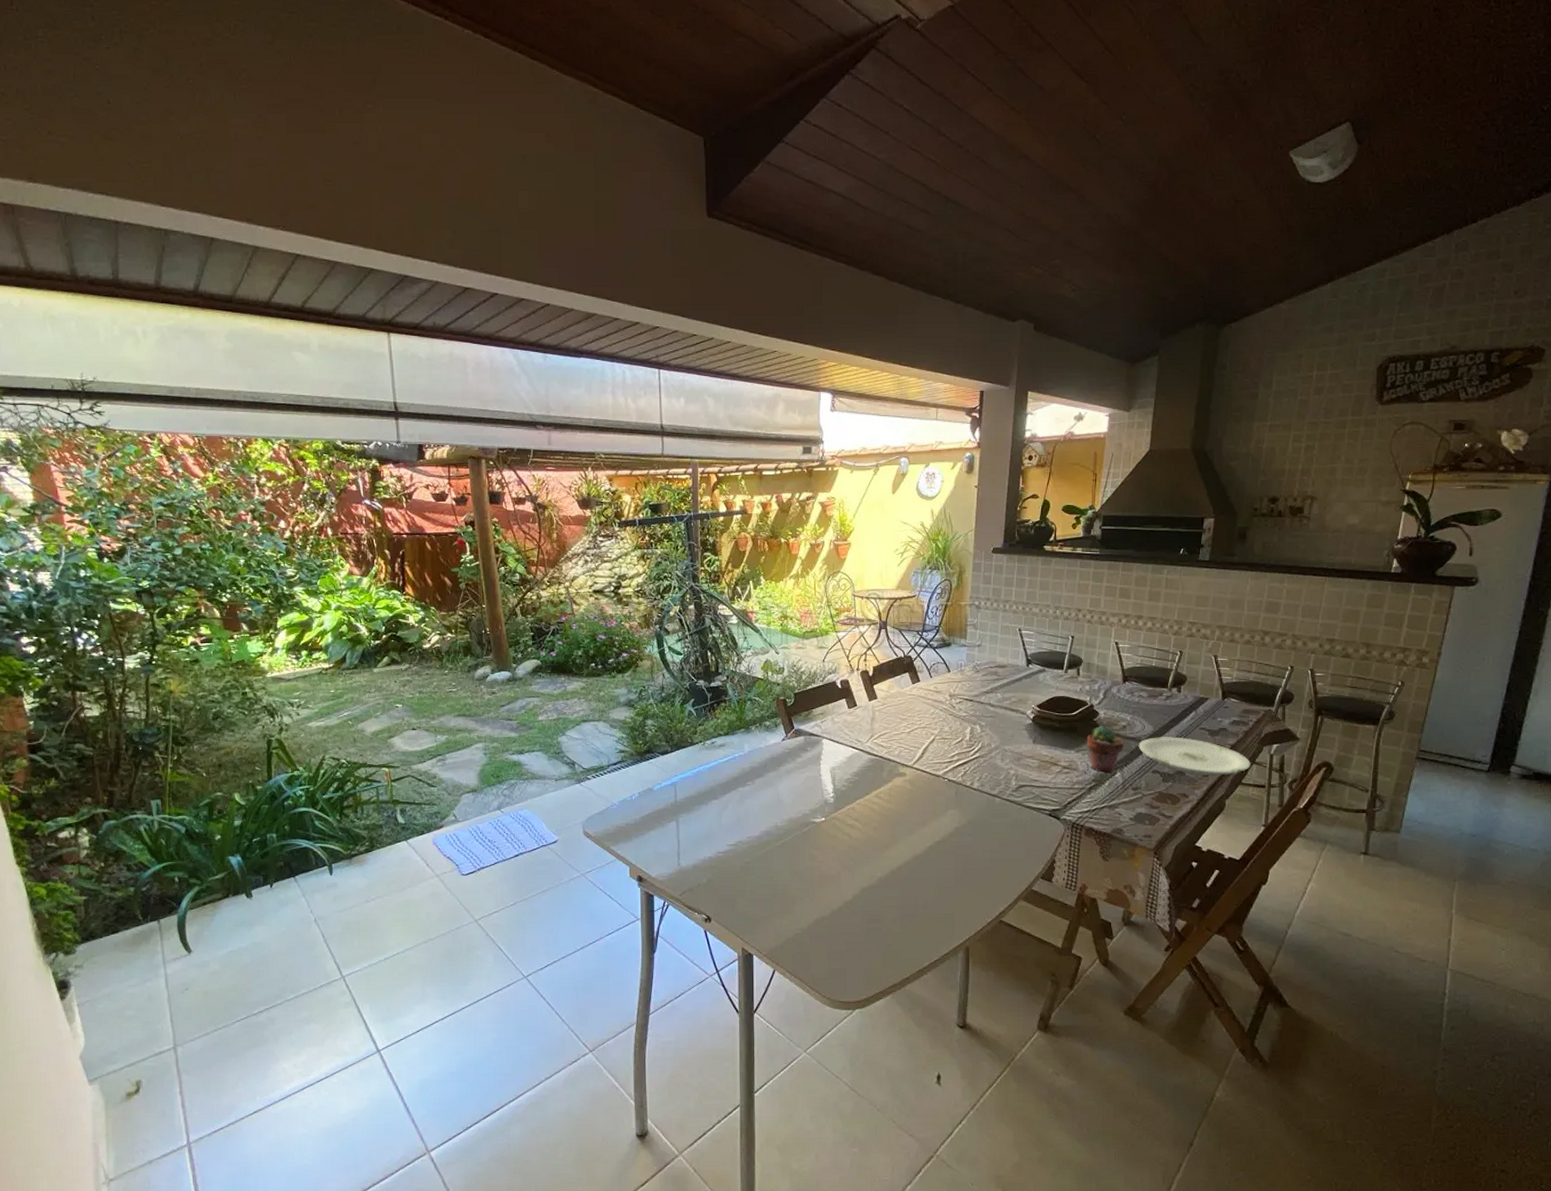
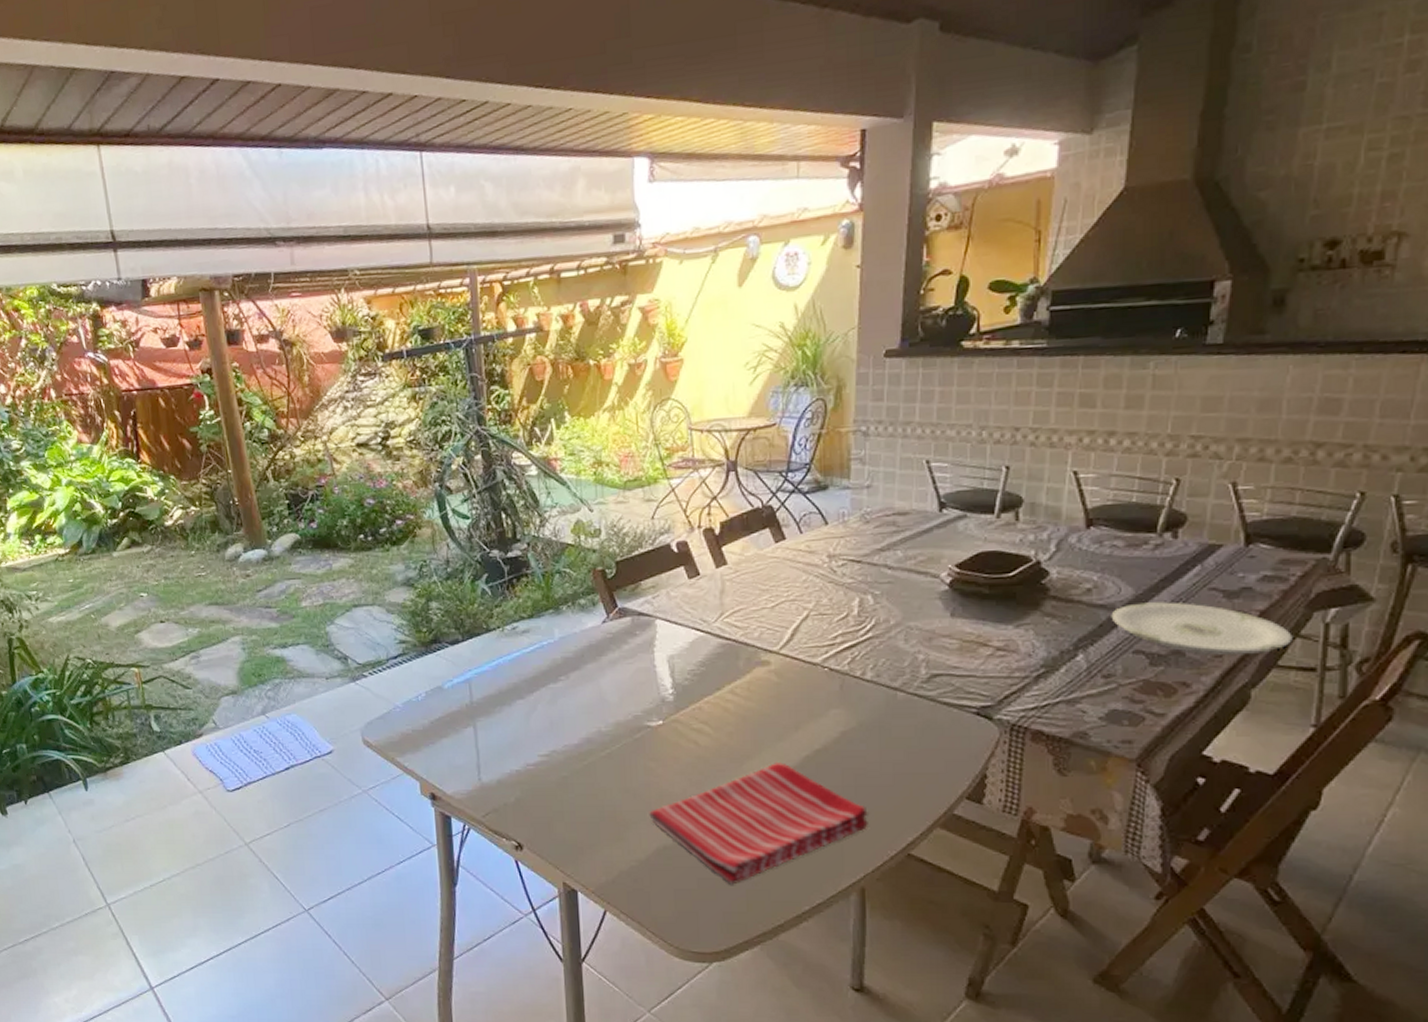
dish towel: none [811,851,973,947] -> present [649,763,868,885]
potted succulent: present [1086,725,1125,773] -> none [1030,589,1090,655]

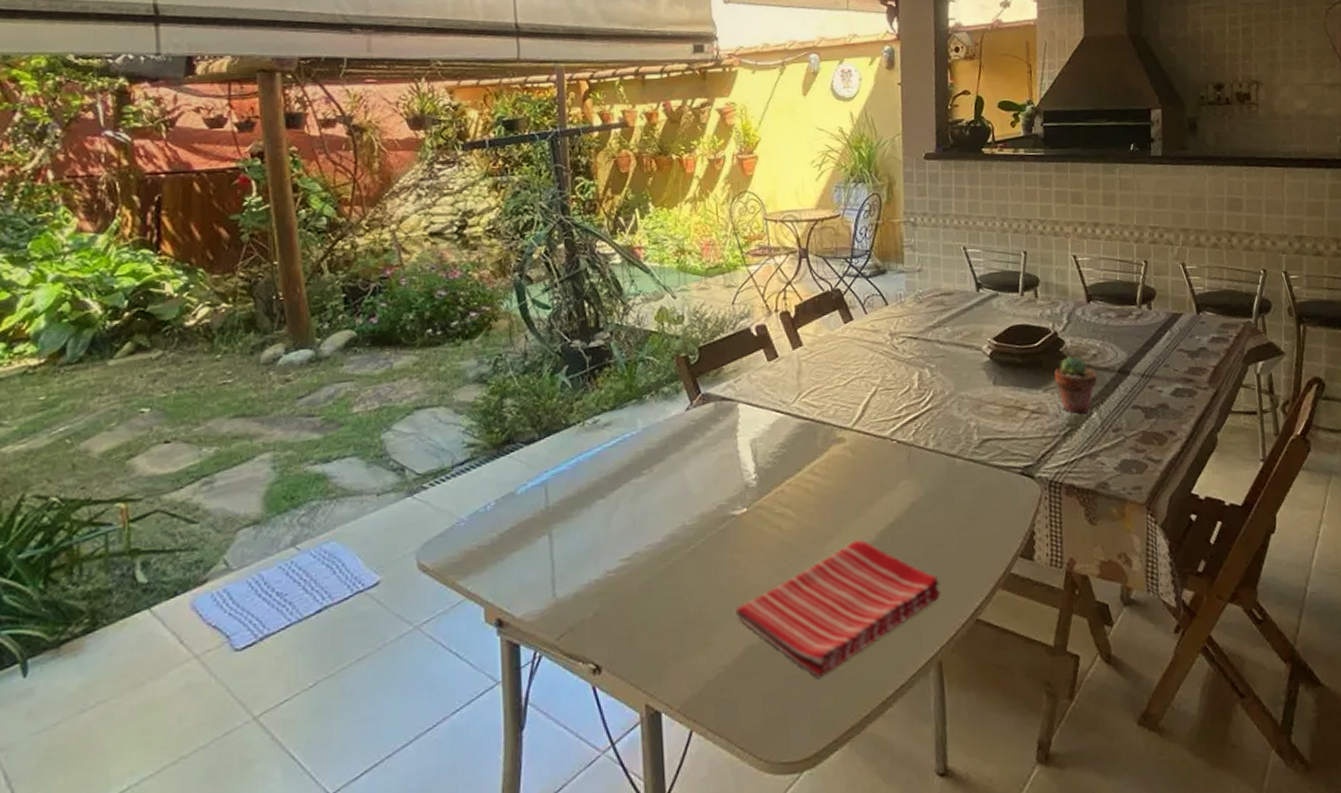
potted succulent: none [1030,589,1090,655] -> present [1054,356,1097,414]
plate: present [1111,602,1293,655] -> none [1113,362,1238,406]

